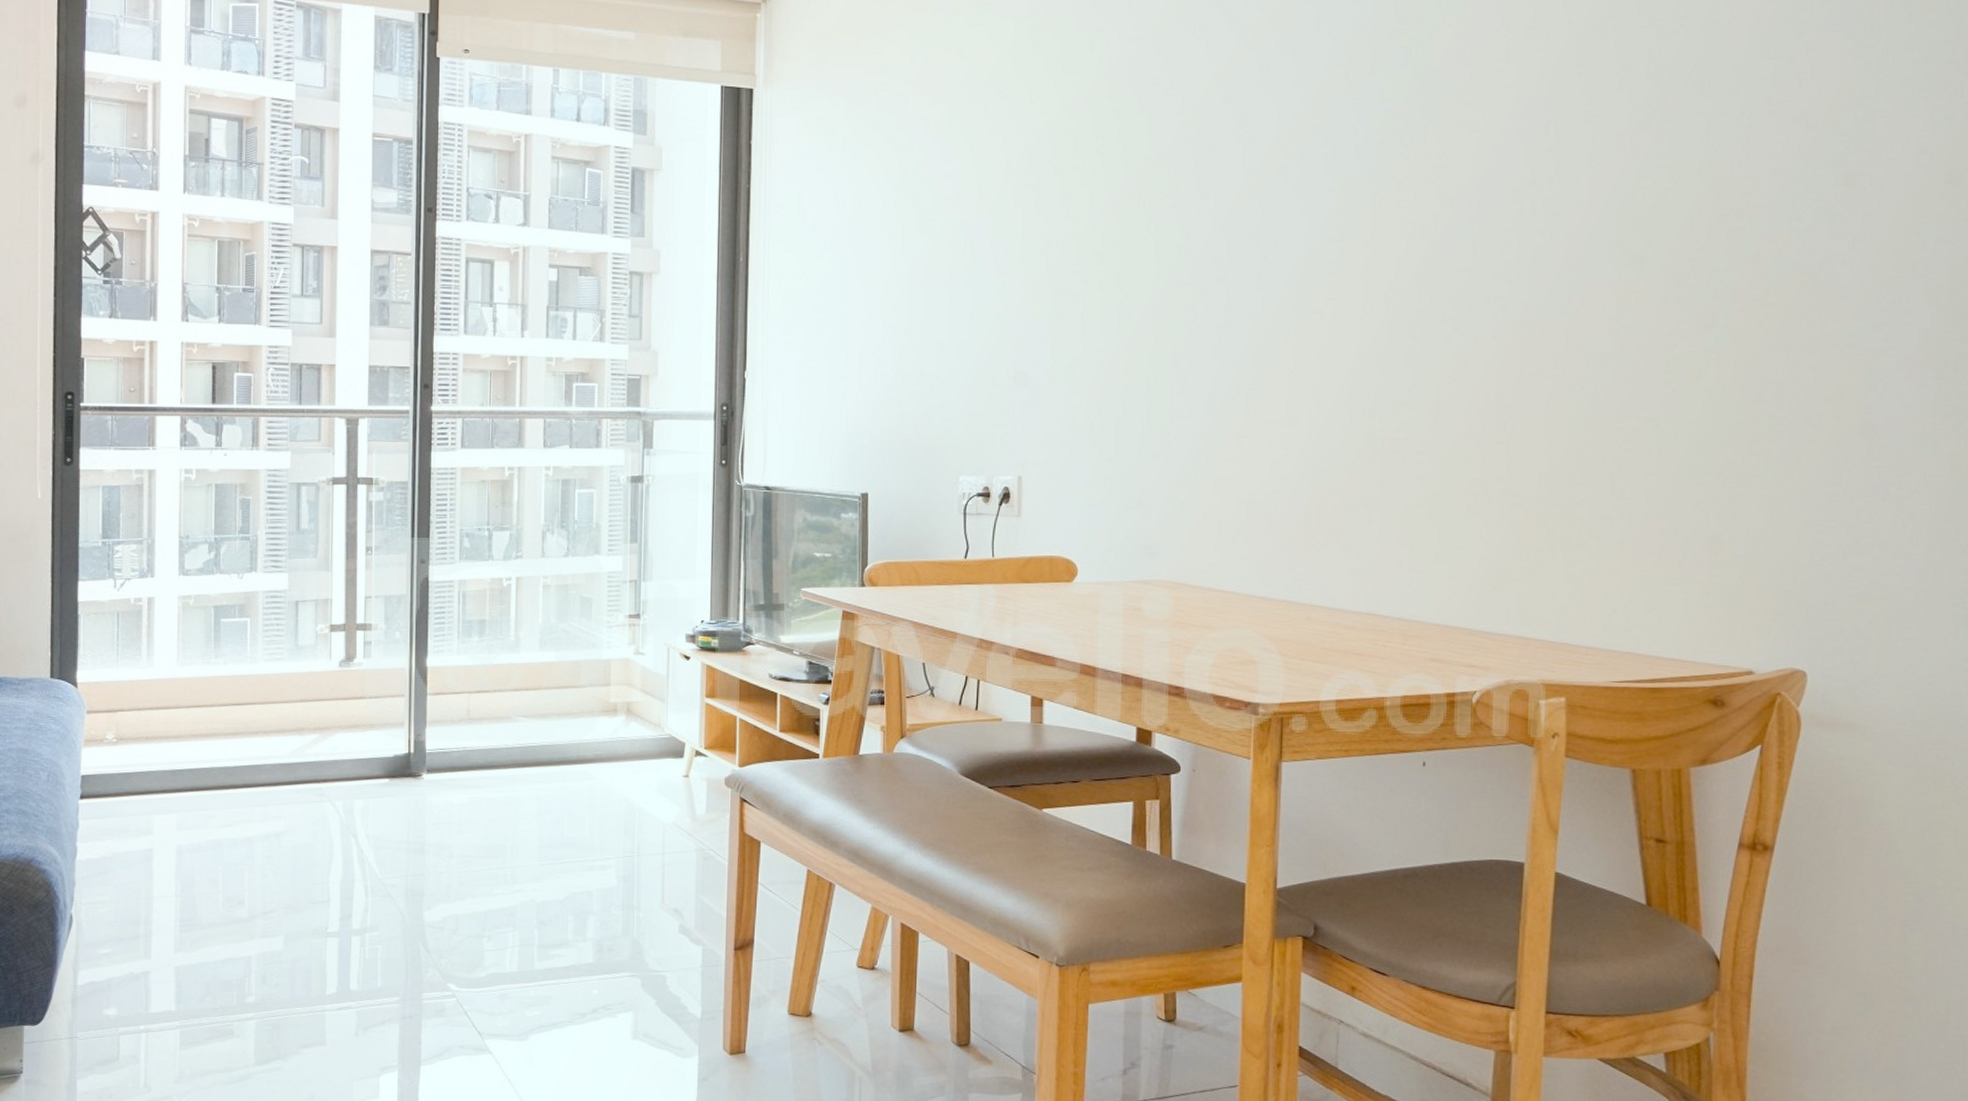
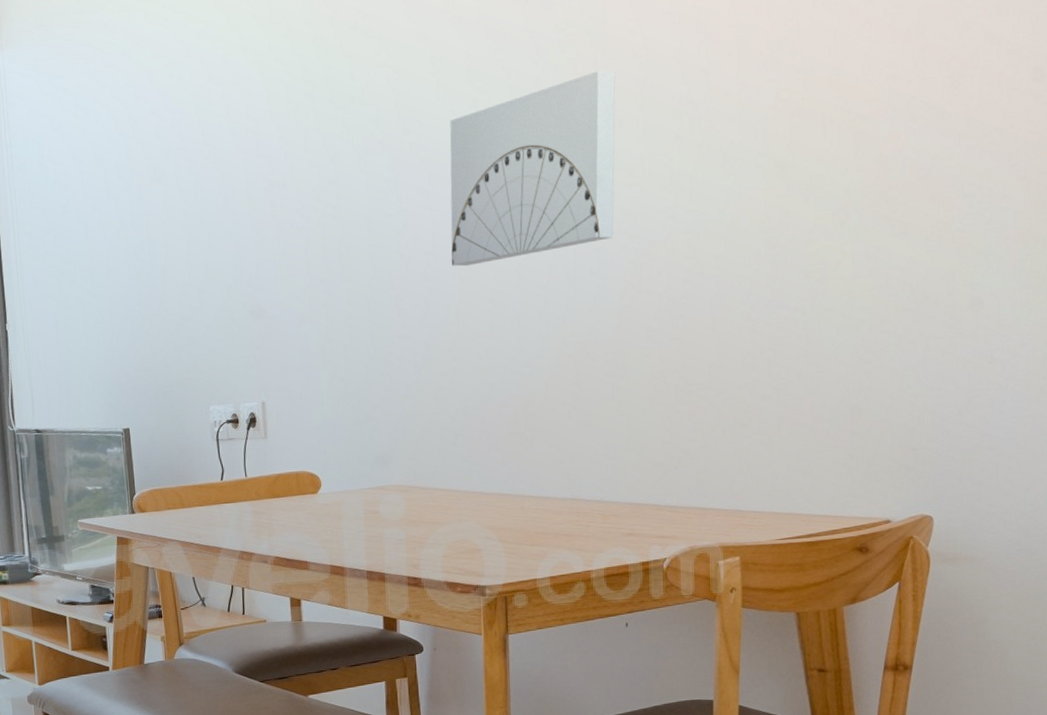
wall art: none [1245,145,1448,346] -> present [450,71,616,267]

